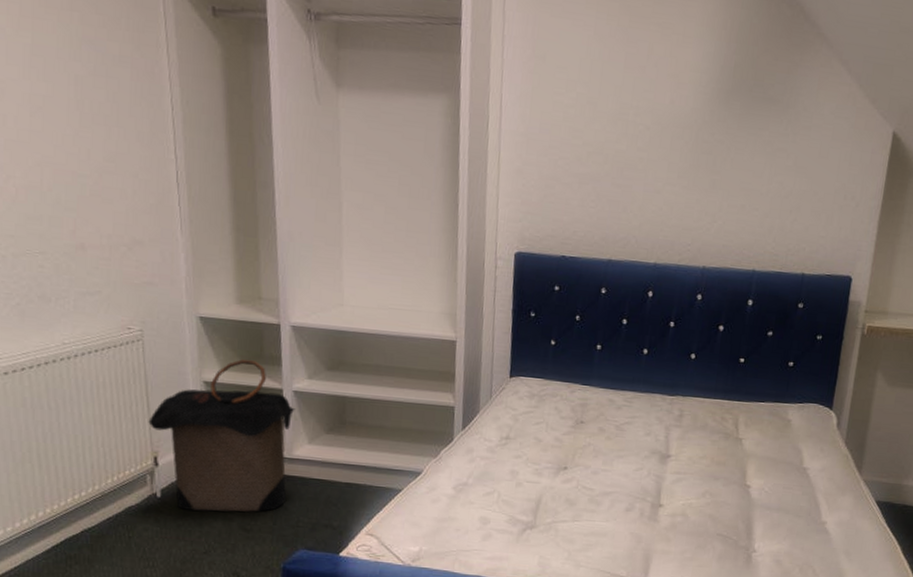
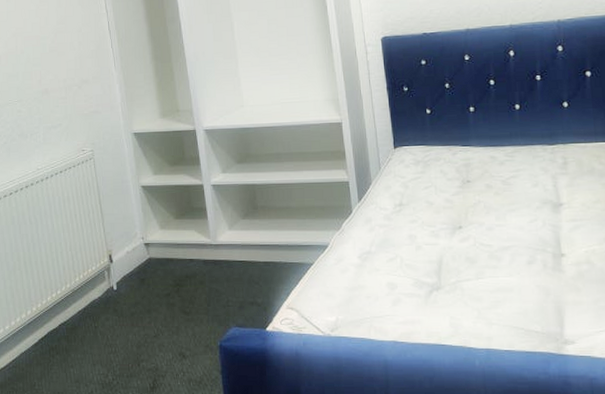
laundry hamper: present [148,359,295,512] -> none [102,163,216,299]

